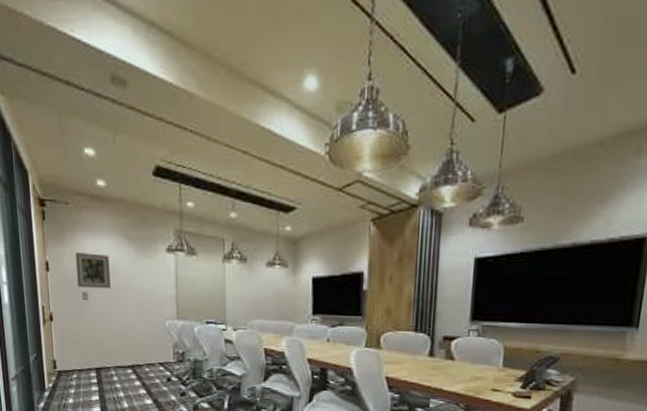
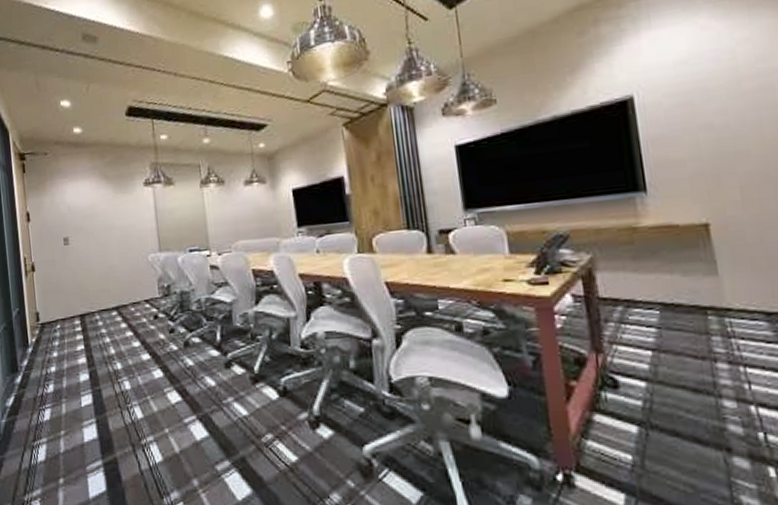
wall art: present [75,251,111,288] -> none [54,197,91,233]

